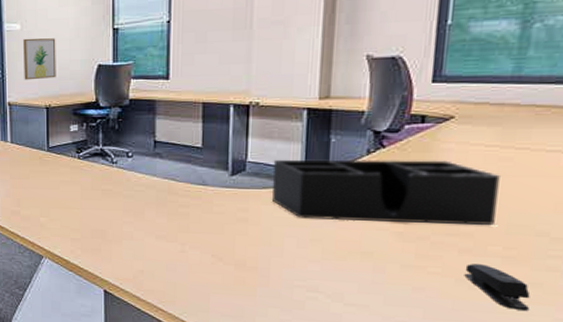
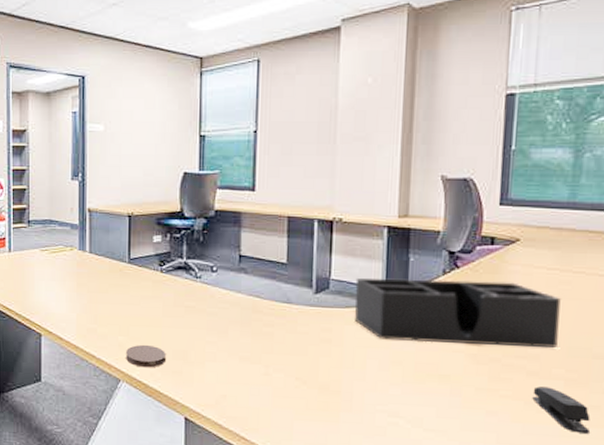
wall art: present [23,38,56,80] -> none [106,140,141,186]
coaster: none [48,224,85,246] -> present [126,344,165,368]

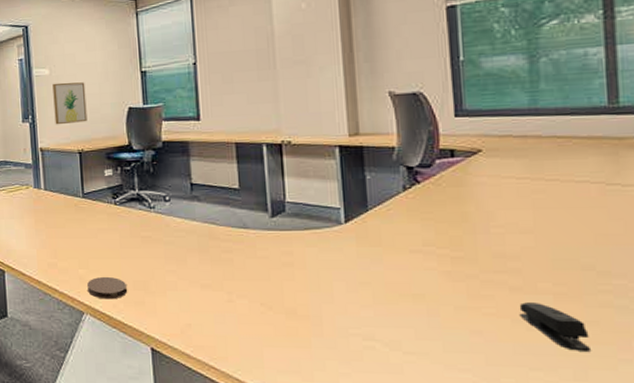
wall art: none [106,140,141,186] -> present [52,82,87,125]
desk organizer: present [354,277,561,348] -> none [312,194,539,262]

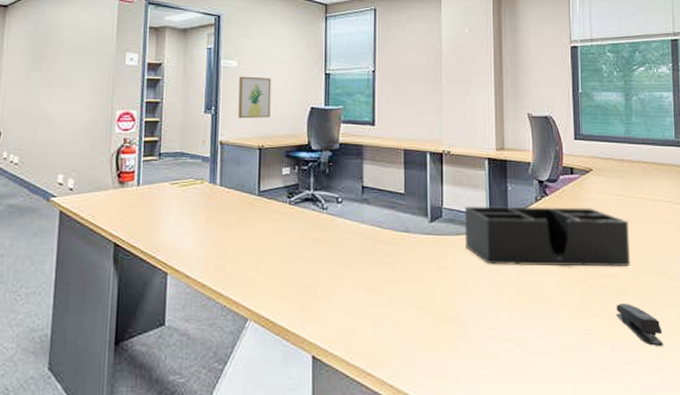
coaster: present [87,276,127,300] -> none [254,279,293,304]
desk organizer: none [312,194,539,262] -> present [464,206,630,267]

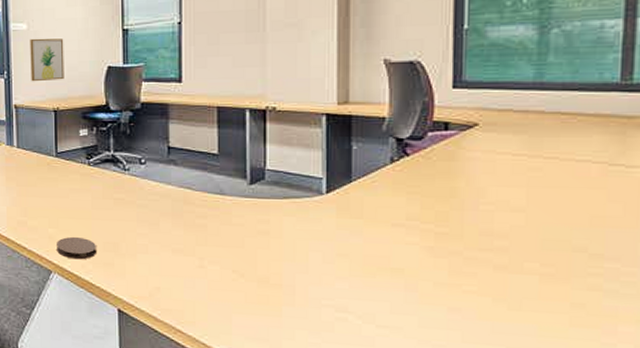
coaster: none [254,279,293,304] -> present [57,236,96,260]
desk organizer: present [464,206,630,267] -> none [293,167,530,240]
stapler: present [616,304,664,346] -> none [502,282,575,334]

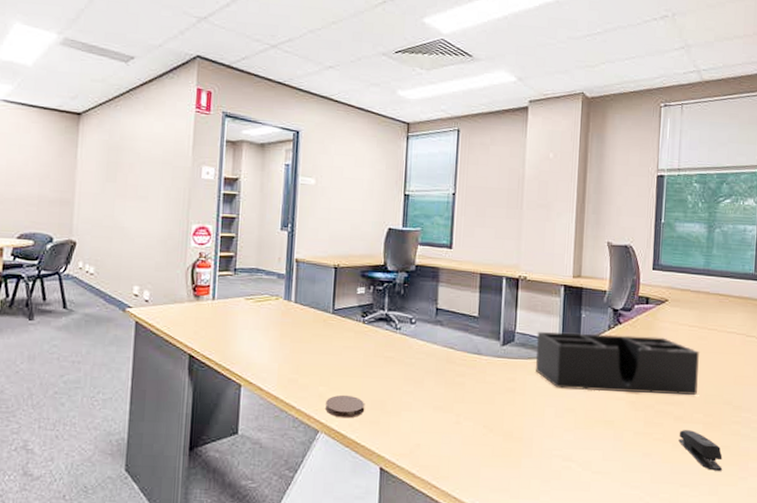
wall art: present [30,38,64,82] -> none [314,194,350,238]
desk organizer: none [293,167,530,240] -> present [535,331,699,395]
stapler: none [502,282,575,334] -> present [678,430,723,471]

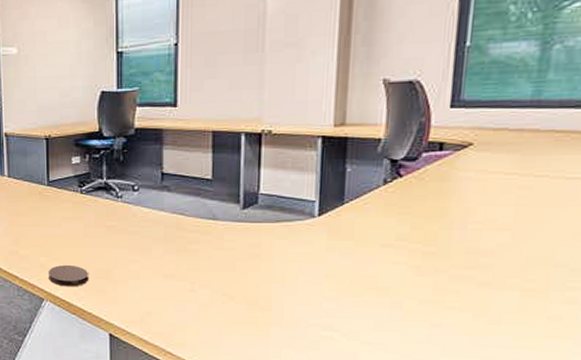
desk organizer: present [535,331,699,395] -> none [285,190,519,257]
stapler: present [678,430,723,471] -> none [482,297,549,345]

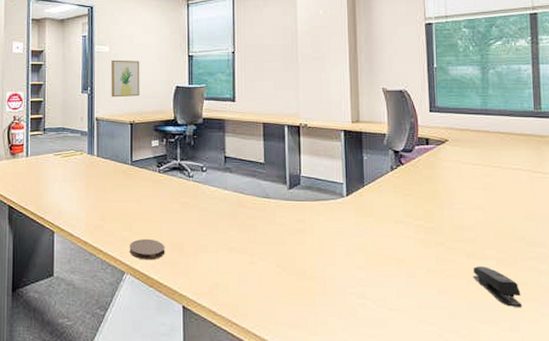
wall art: none [20,62,56,109] -> present [111,60,140,98]
stapler: none [482,297,549,345] -> present [473,266,523,307]

